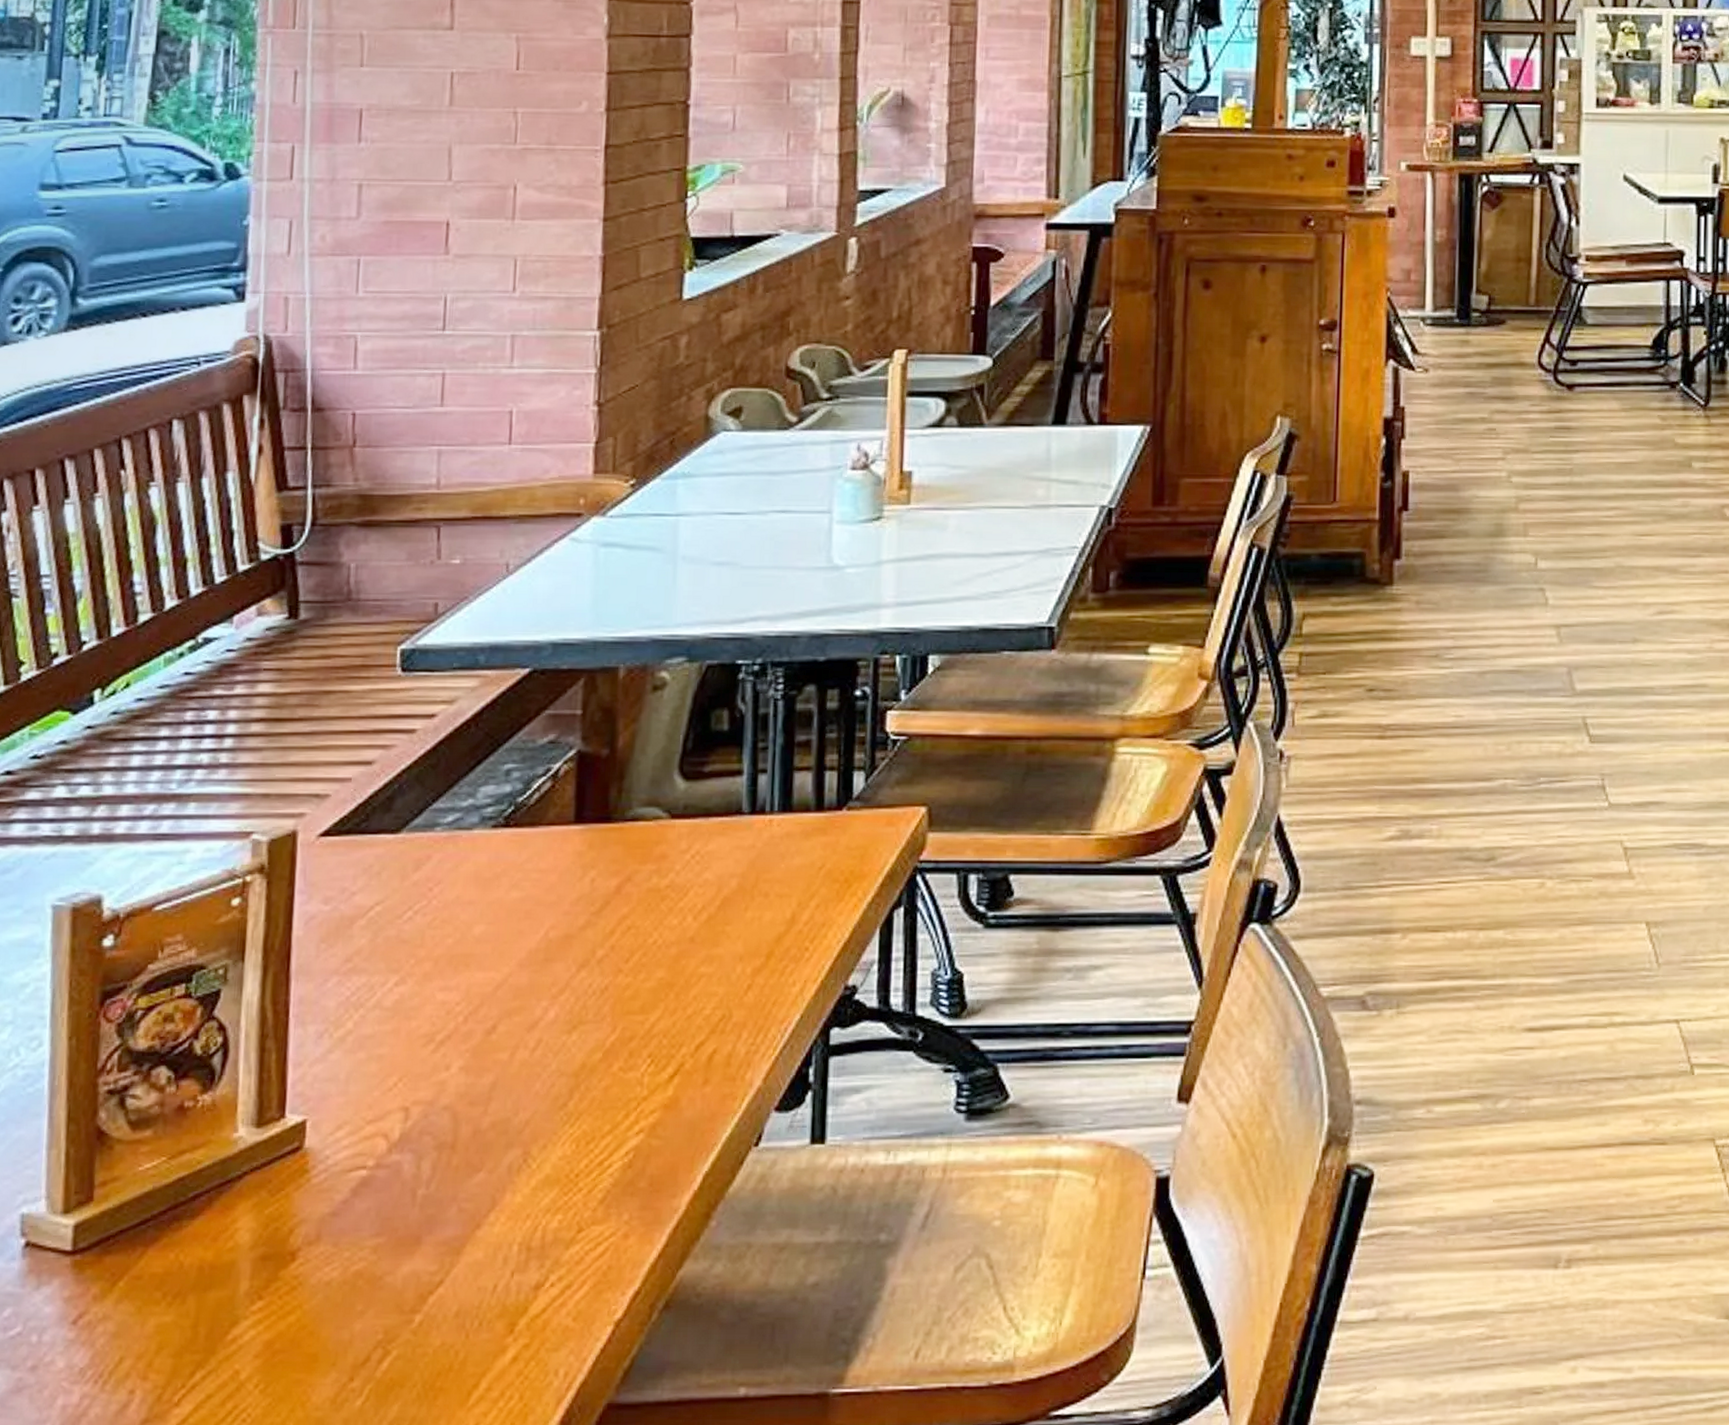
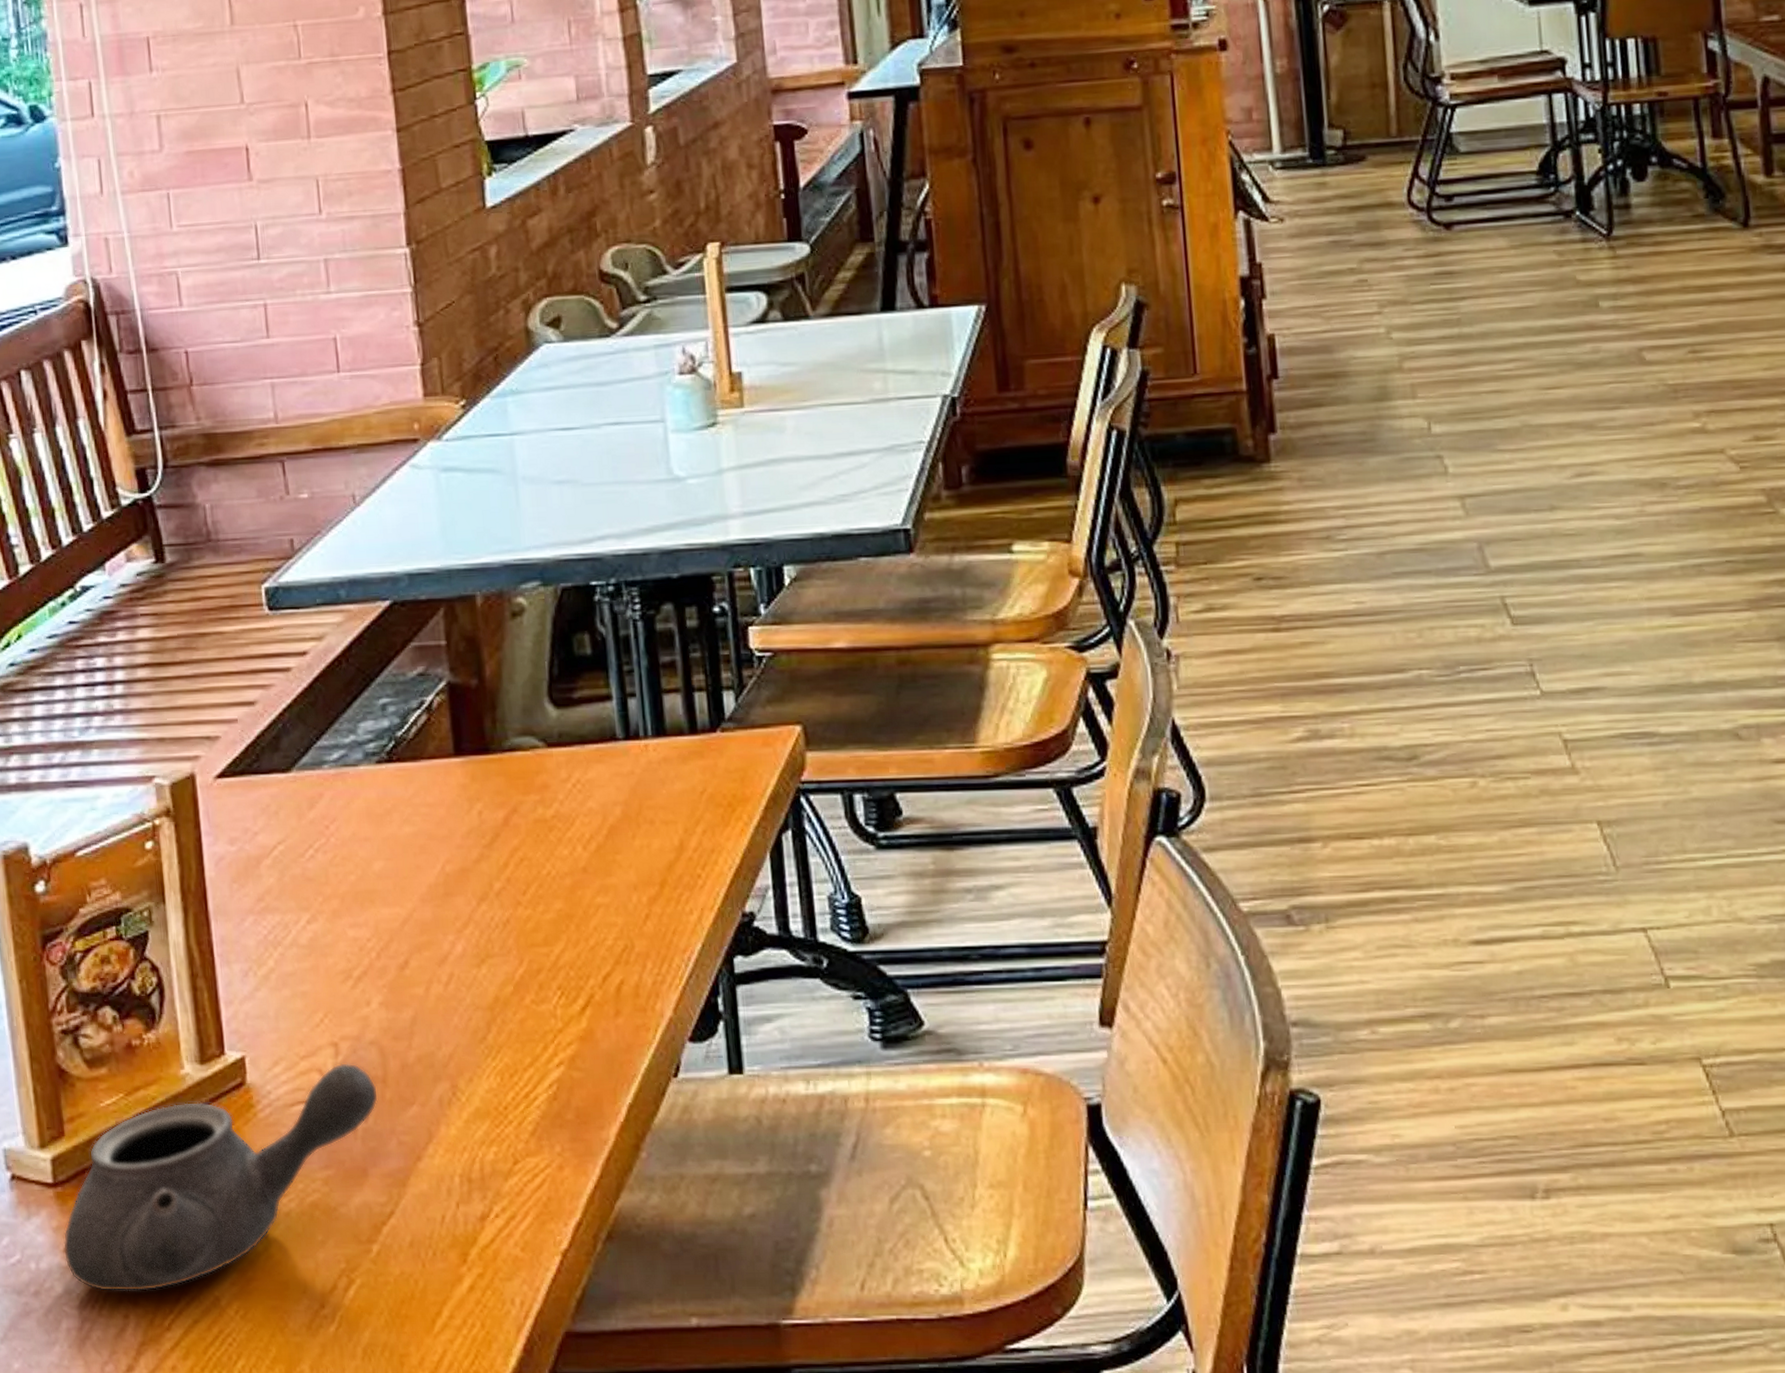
teapot: none [71,1128,445,1366] -> present [63,1063,379,1292]

